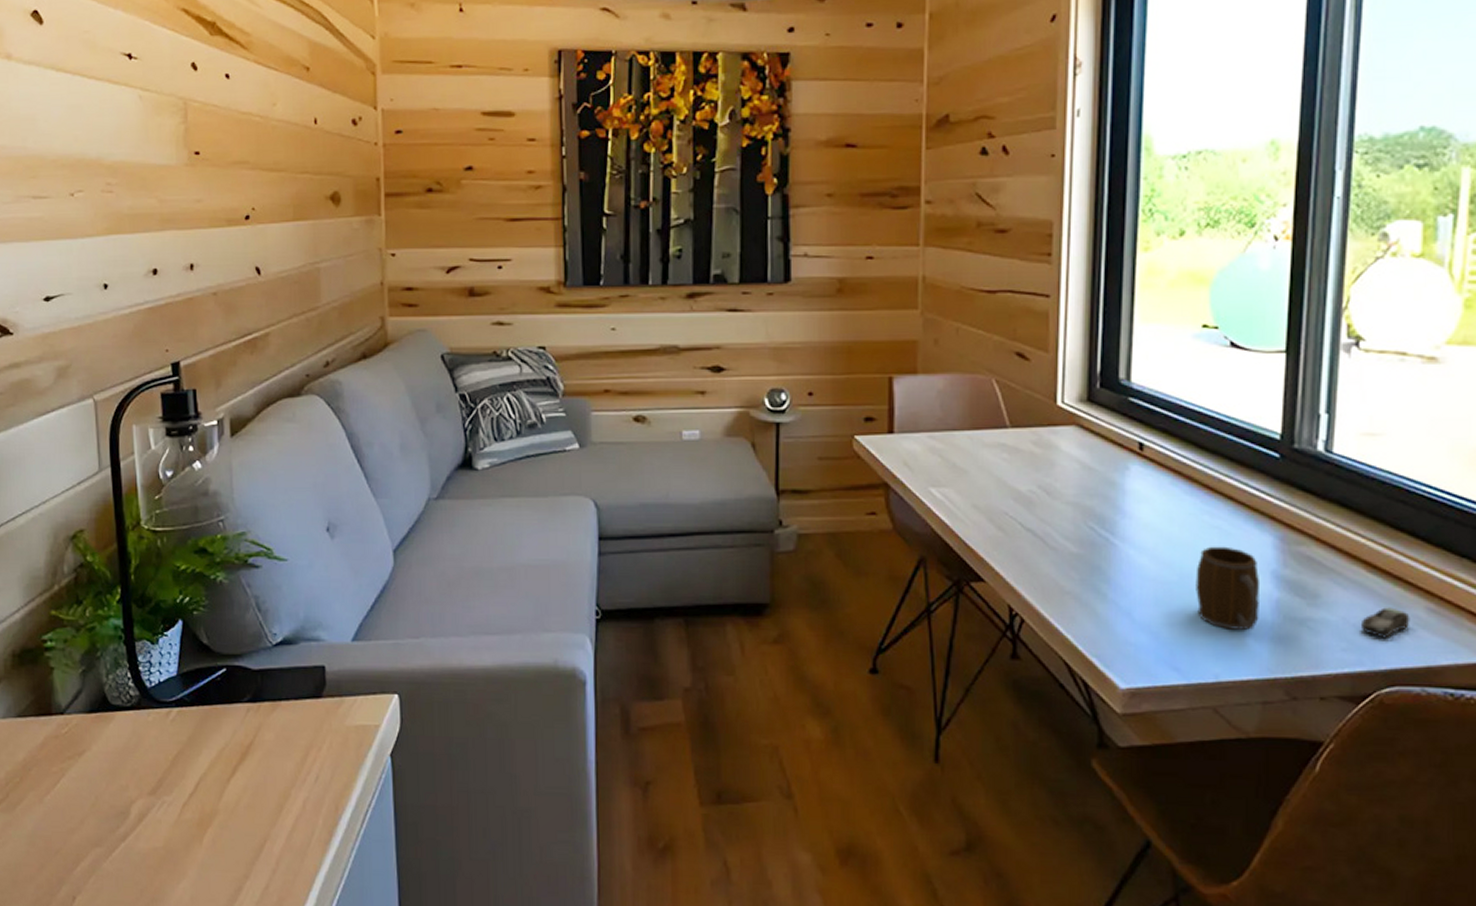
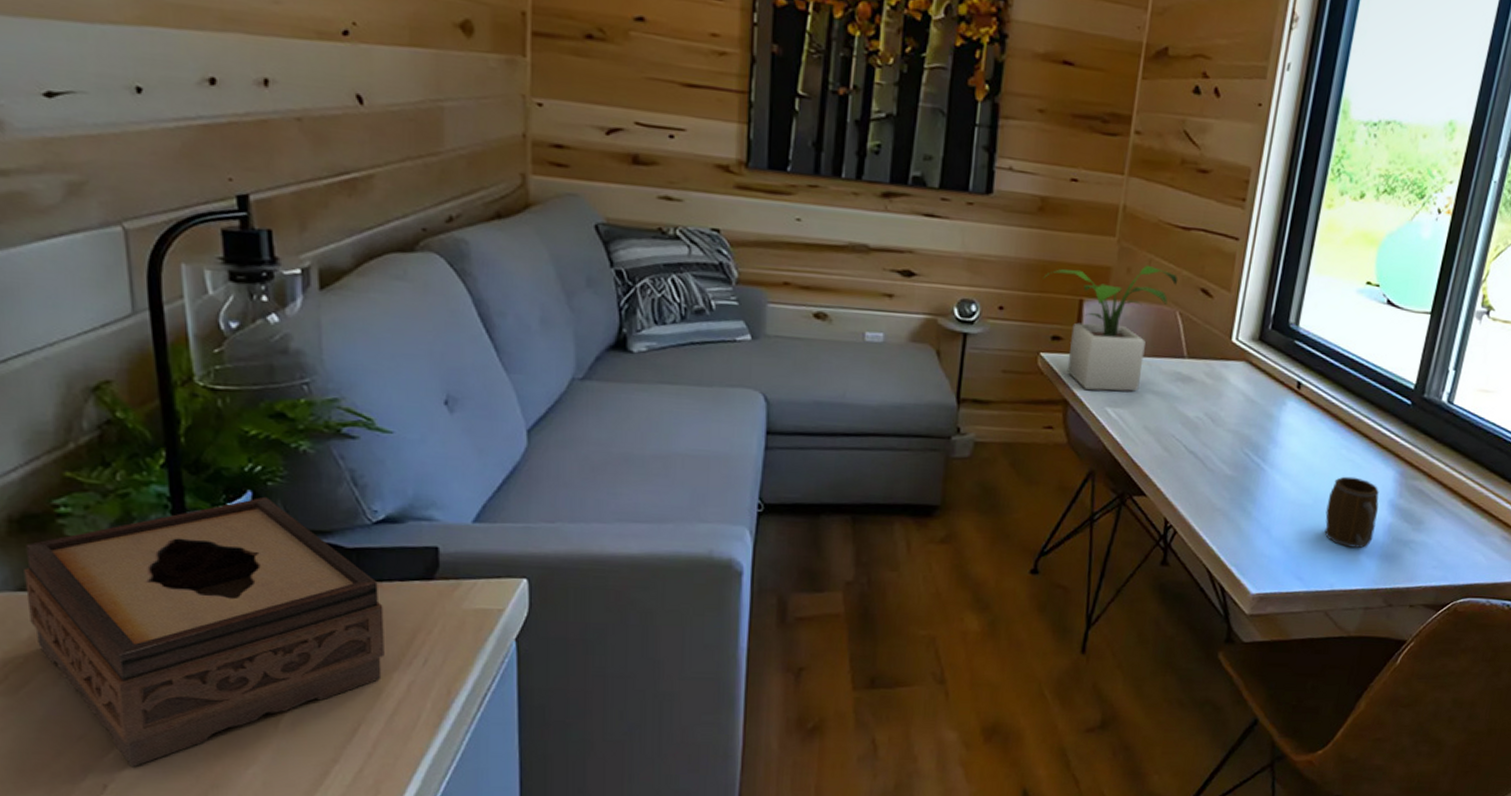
tissue box: none [22,625,284,881] -> present [24,496,385,768]
potted plant: none [849,334,990,471] -> present [1043,264,1178,392]
computer mouse: present [1362,607,1410,638] -> none [1451,534,1489,559]

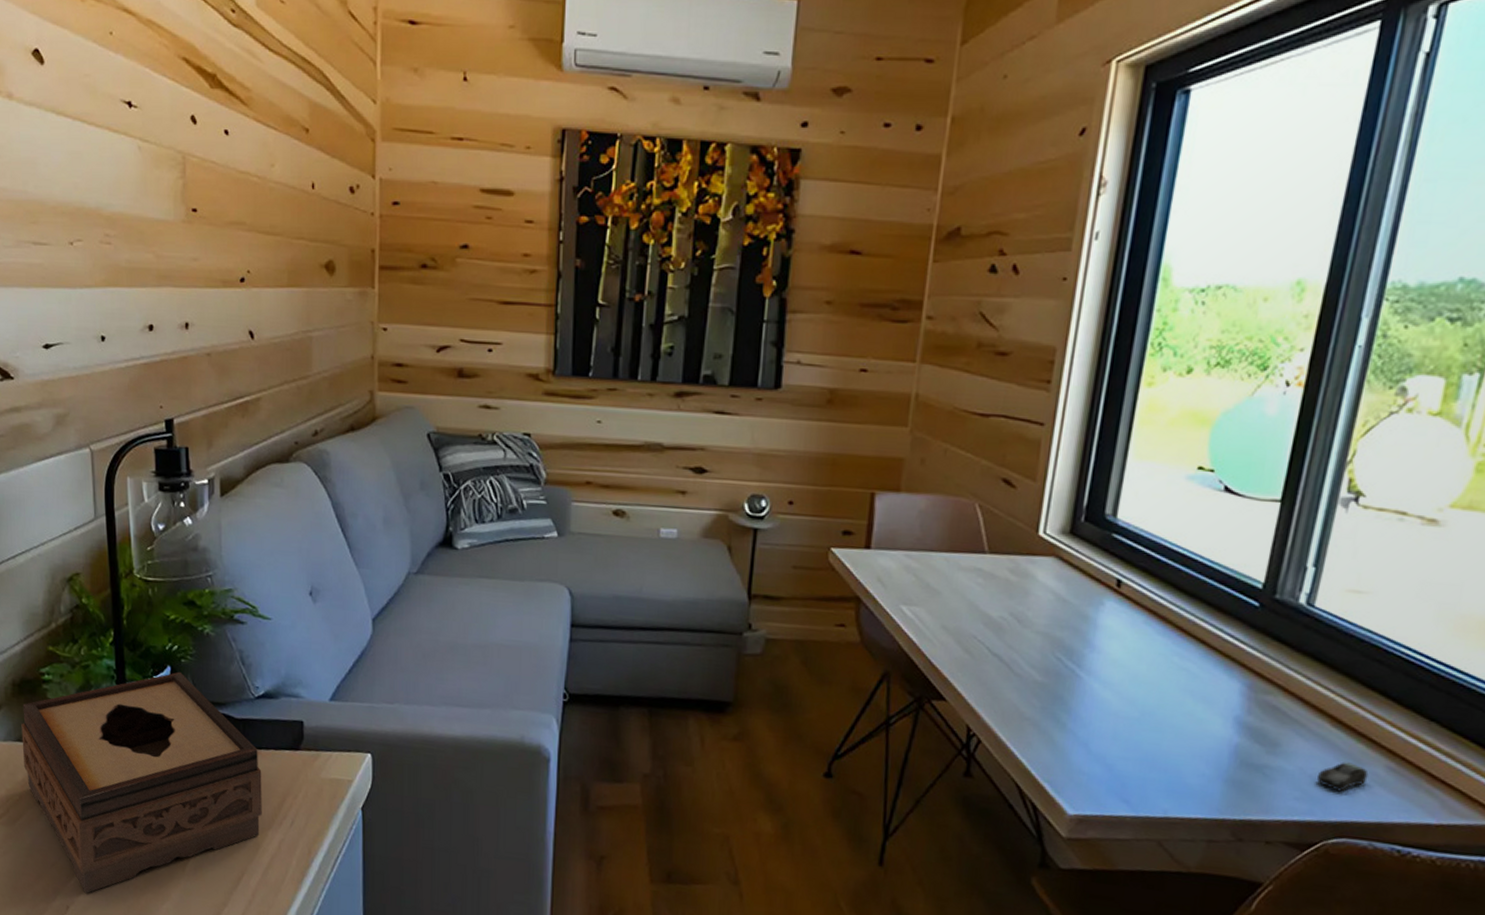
potted plant: present [1043,264,1178,392] -> none [832,455,977,589]
mug: present [1324,476,1379,548] -> none [1154,687,1222,771]
computer mouse: none [1451,534,1489,559] -> present [1317,762,1369,792]

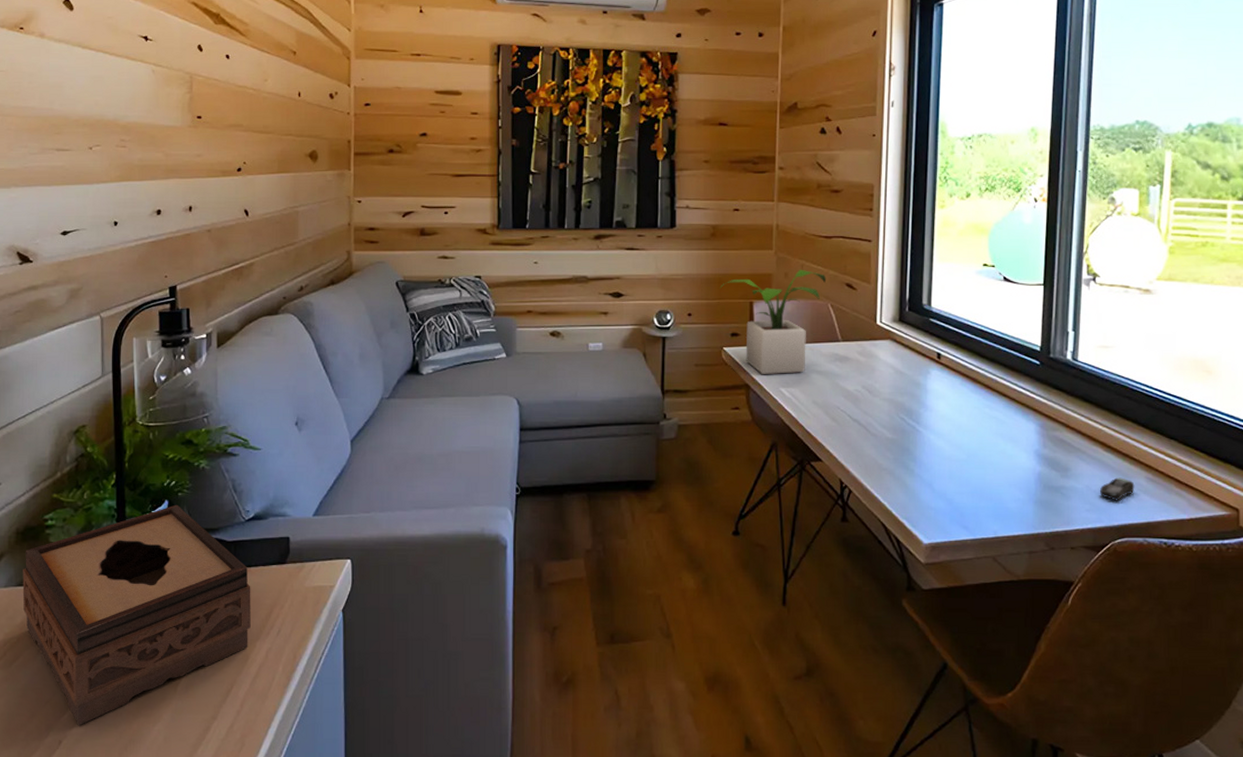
potted plant: none [832,455,977,589] -> present [719,269,827,375]

